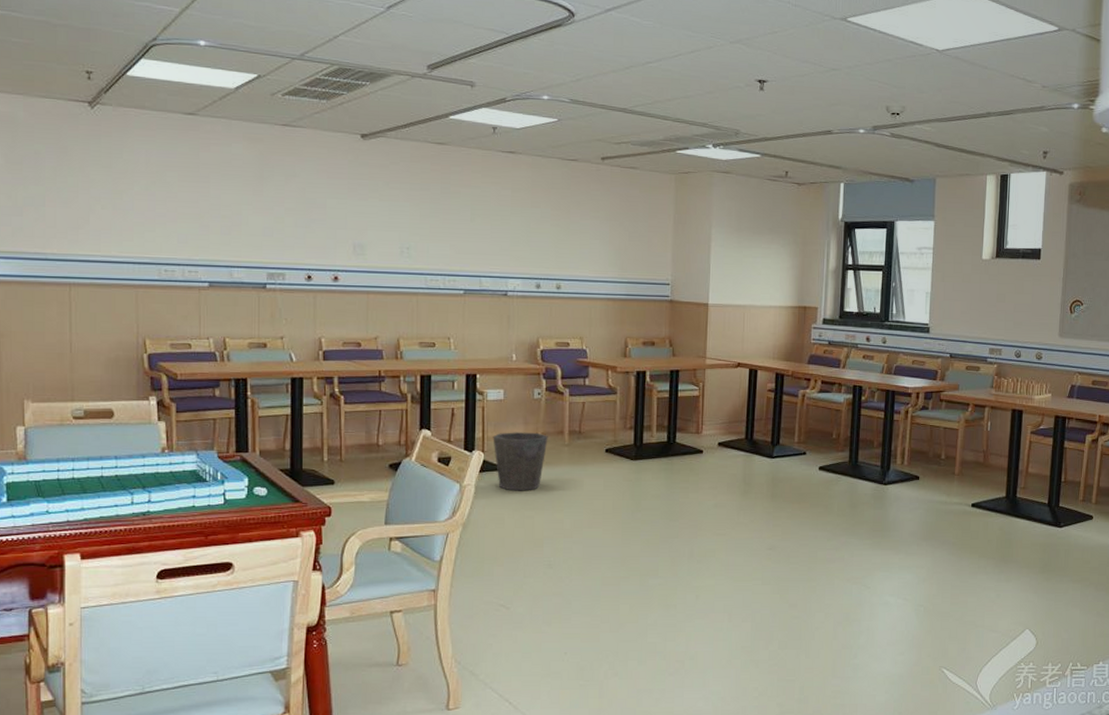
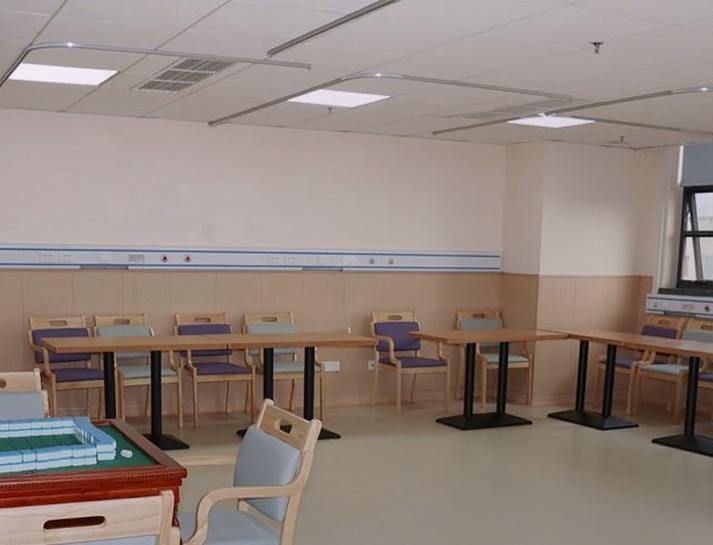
waste bin: present [493,432,548,491] -> none [330,402,382,458]

